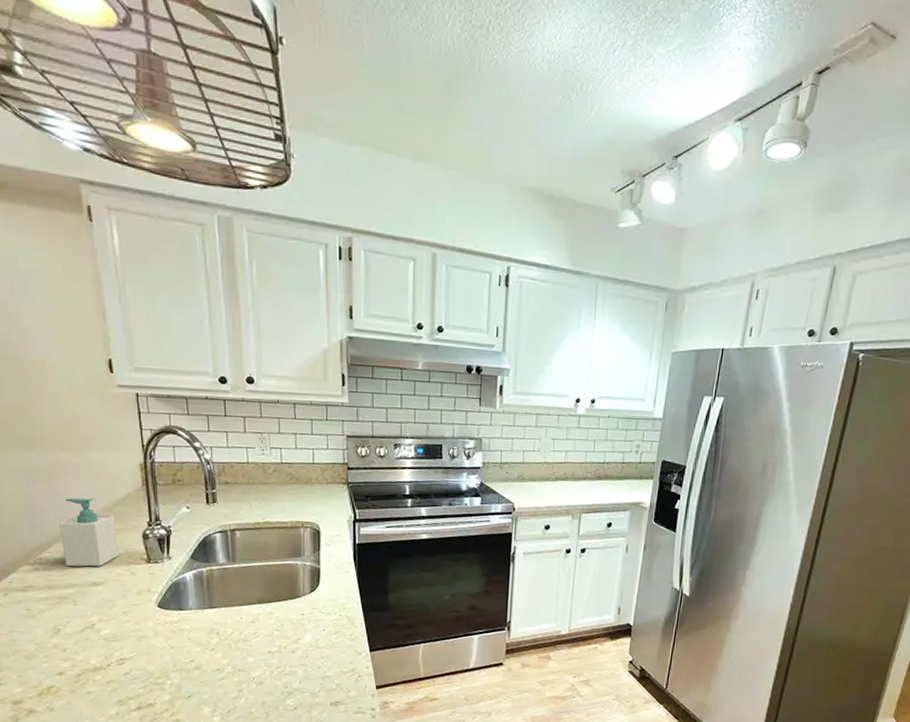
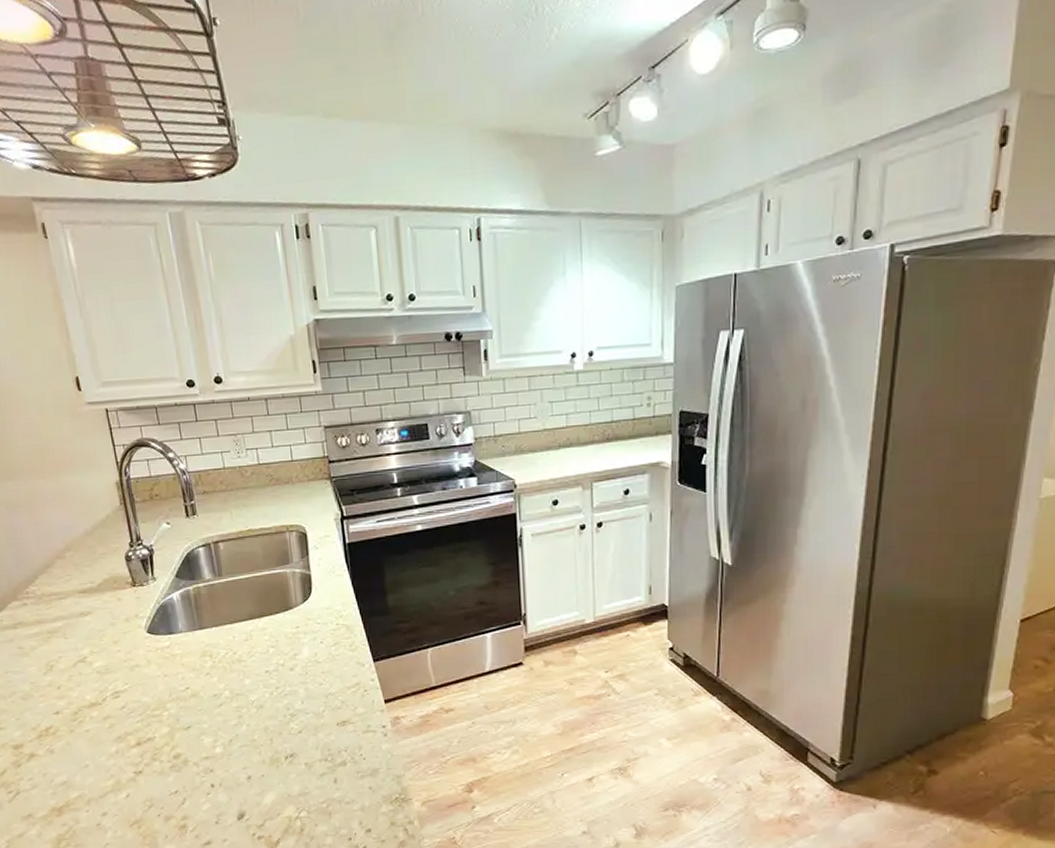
soap bottle: present [60,498,119,567] -> none [43,524,104,599]

